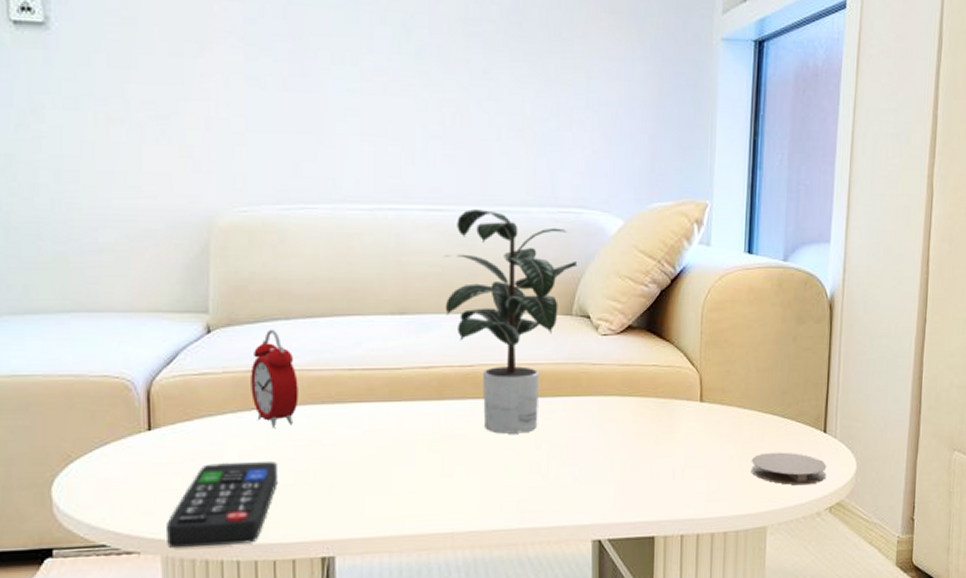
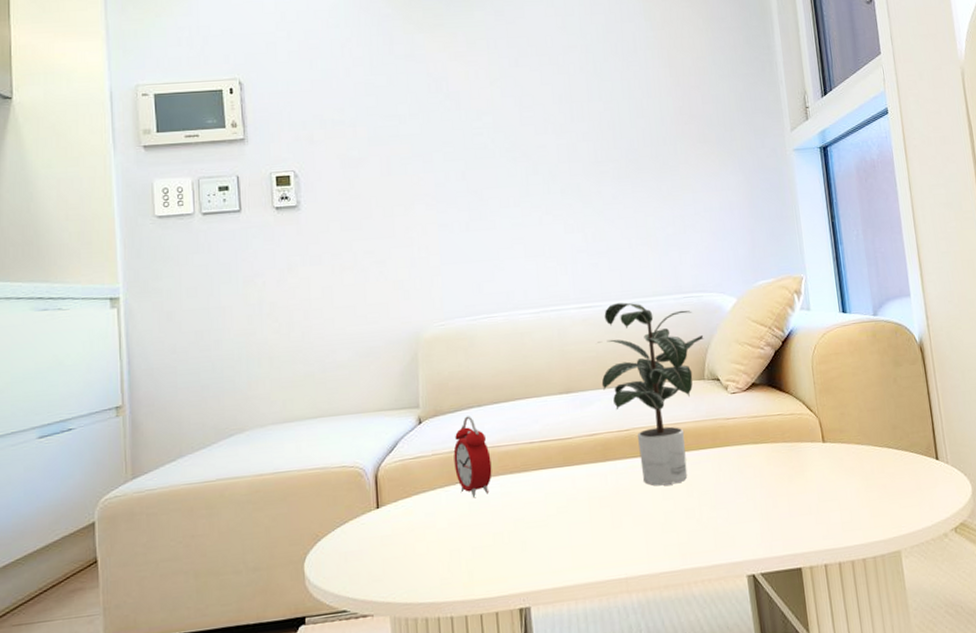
remote control: present [167,462,277,548] -> none [393,526,480,609]
coaster: present [751,452,827,486] -> none [876,480,947,510]

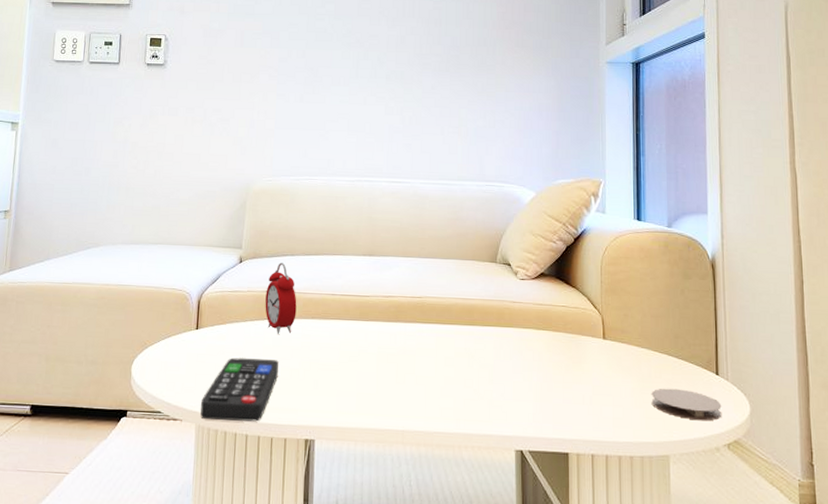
remote control: none [393,526,480,609] -> present [200,357,279,422]
potted plant: present [598,302,704,486] -> none [401,182,501,354]
coaster: none [876,480,947,510] -> present [651,388,722,421]

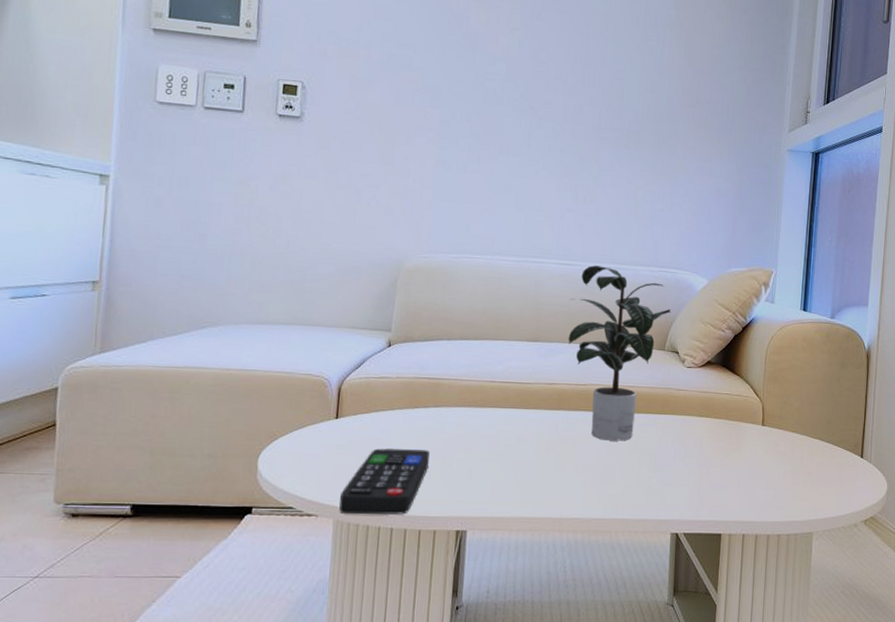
alarm clock: present [265,262,297,334] -> none [416,347,452,423]
potted plant: none [401,182,501,354] -> present [568,265,671,441]
coaster: present [651,388,722,421] -> none [801,470,863,500]

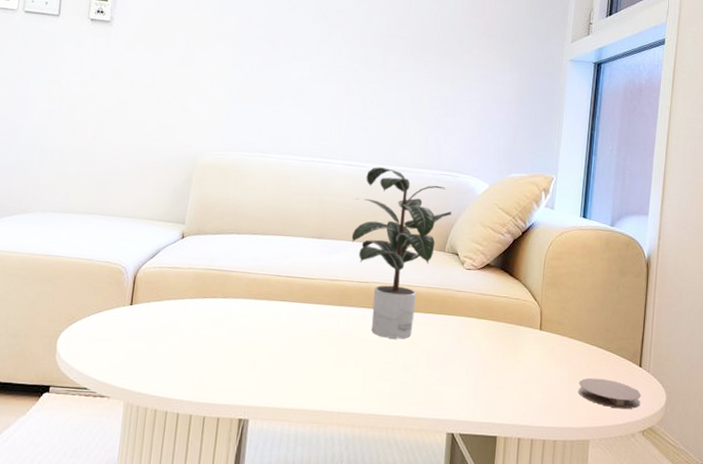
remote control: present [339,448,430,515] -> none [130,335,216,401]
coaster: none [801,470,863,500] -> present [578,377,641,409]

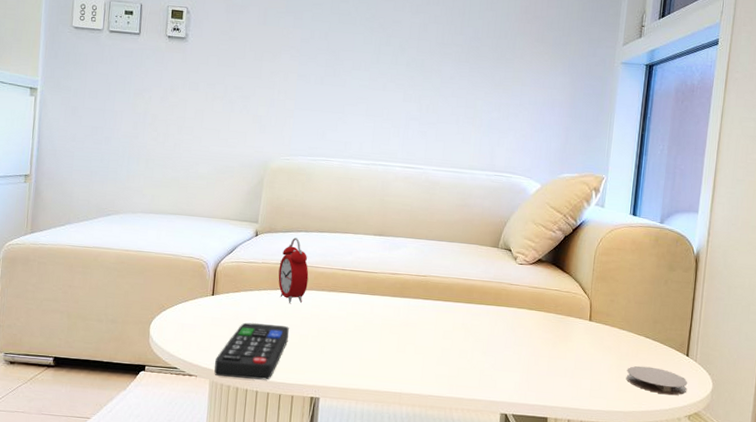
remote control: none [130,335,216,401] -> present [214,322,289,380]
alarm clock: none [205,240,240,313] -> present [278,237,309,303]
potted plant: present [351,167,452,339] -> none [410,169,506,328]

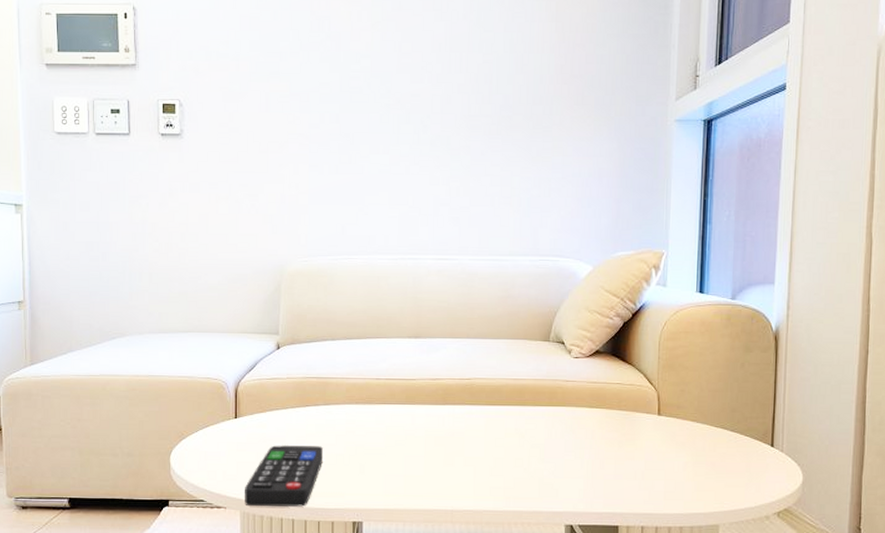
alarm clock: present [278,237,309,303] -> none [306,347,340,420]
coaster: present [626,365,688,395] -> none [704,461,775,491]

